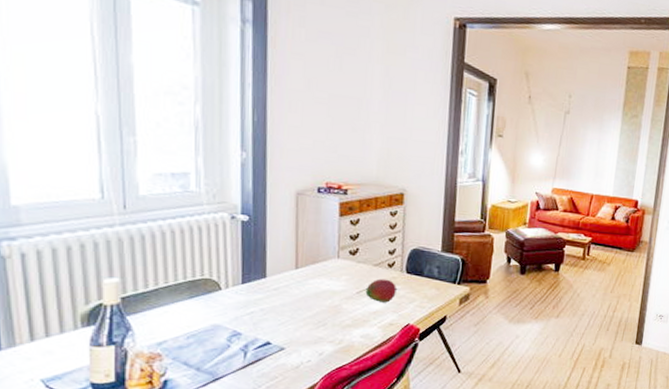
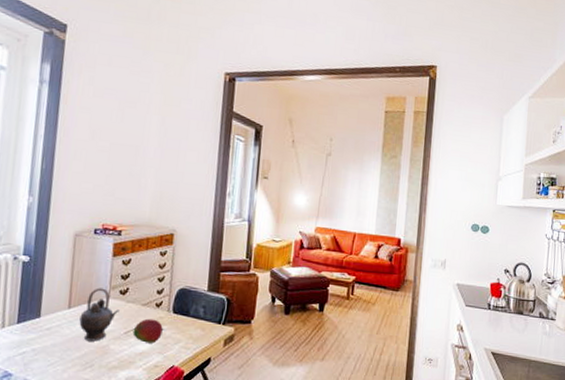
teapot: none [308,248,350,301] -> present [79,288,120,342]

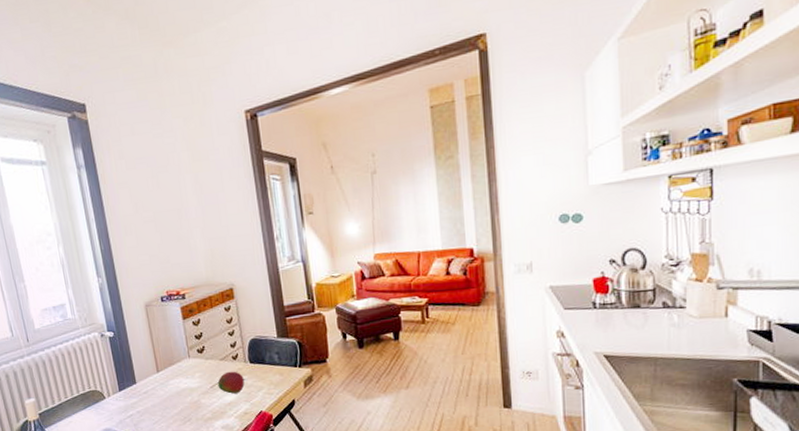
teapot: present [79,288,120,342] -> none [168,350,202,399]

